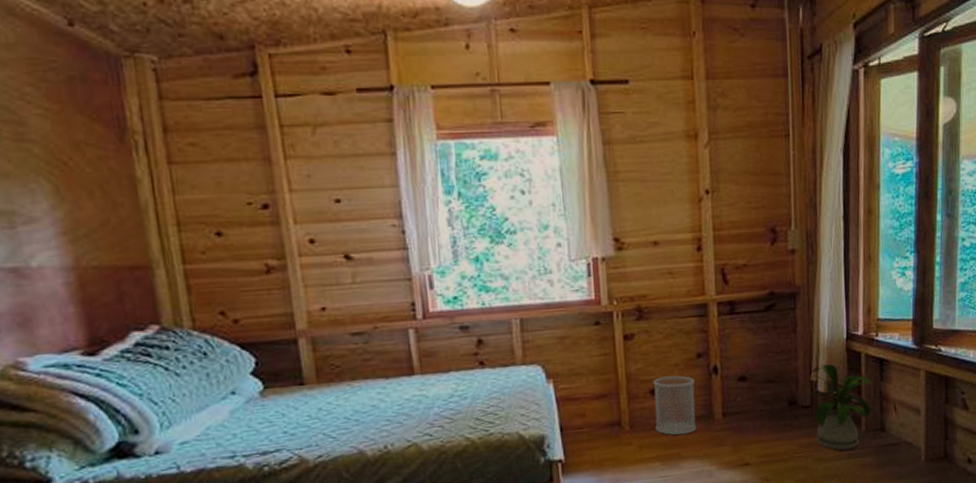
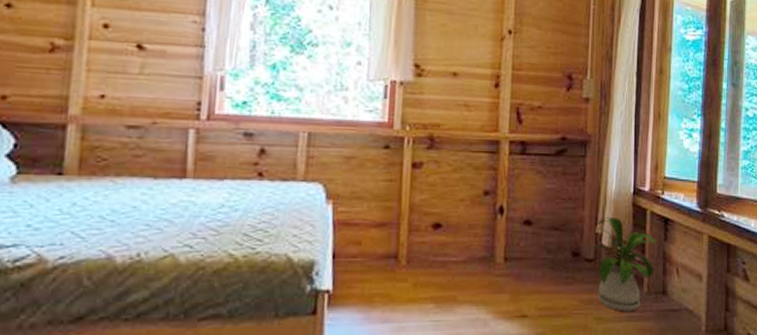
wastebasket: present [653,375,697,436] -> none [433,211,480,276]

